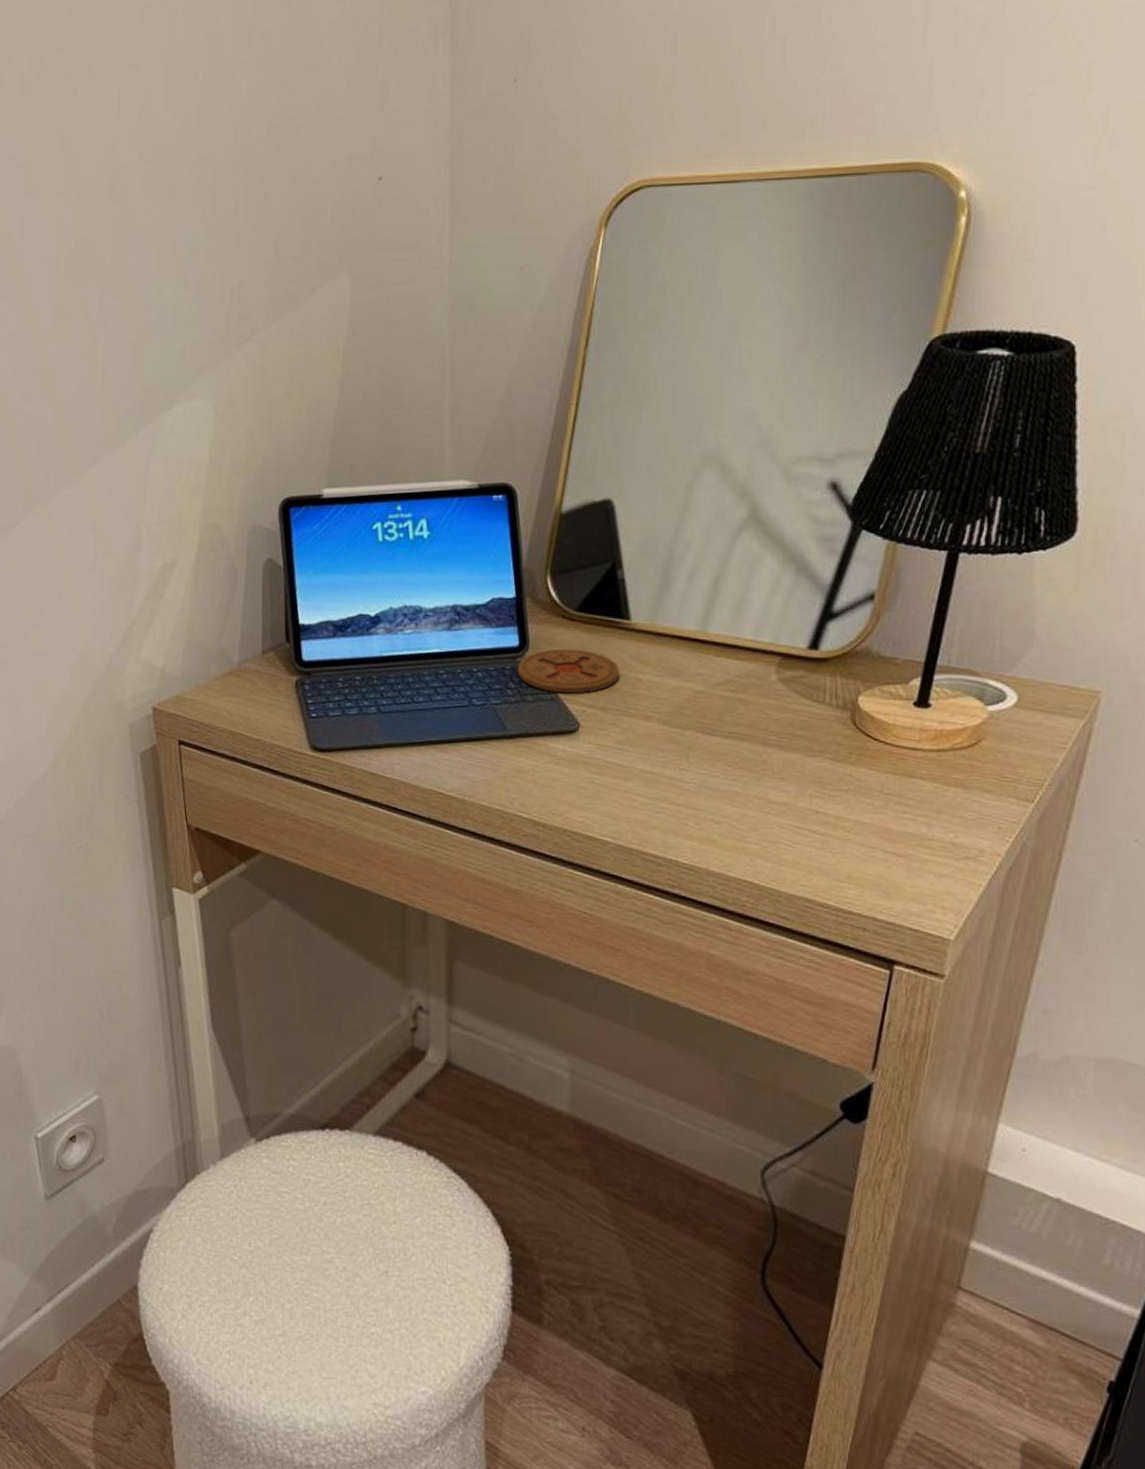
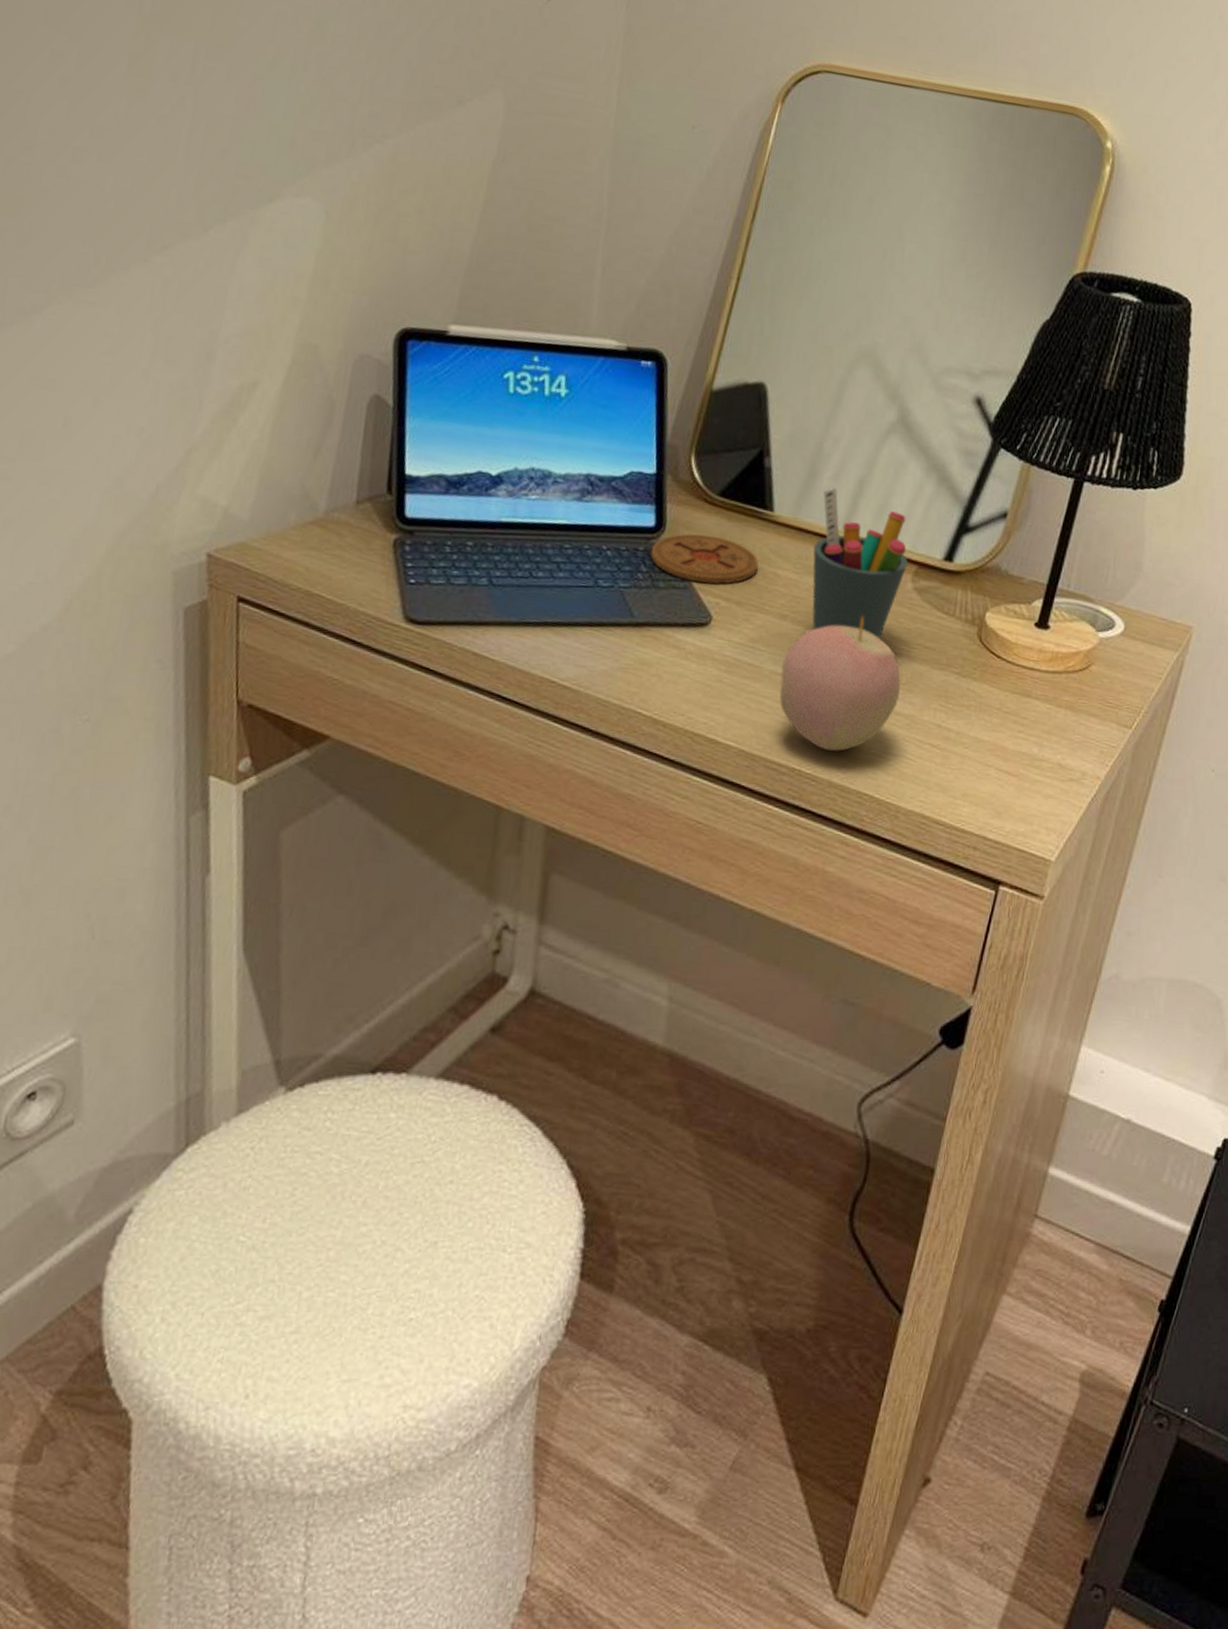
apple: none [650,709,772,841] -> present [779,614,901,751]
pen holder: none [672,590,771,732] -> present [812,487,908,640]

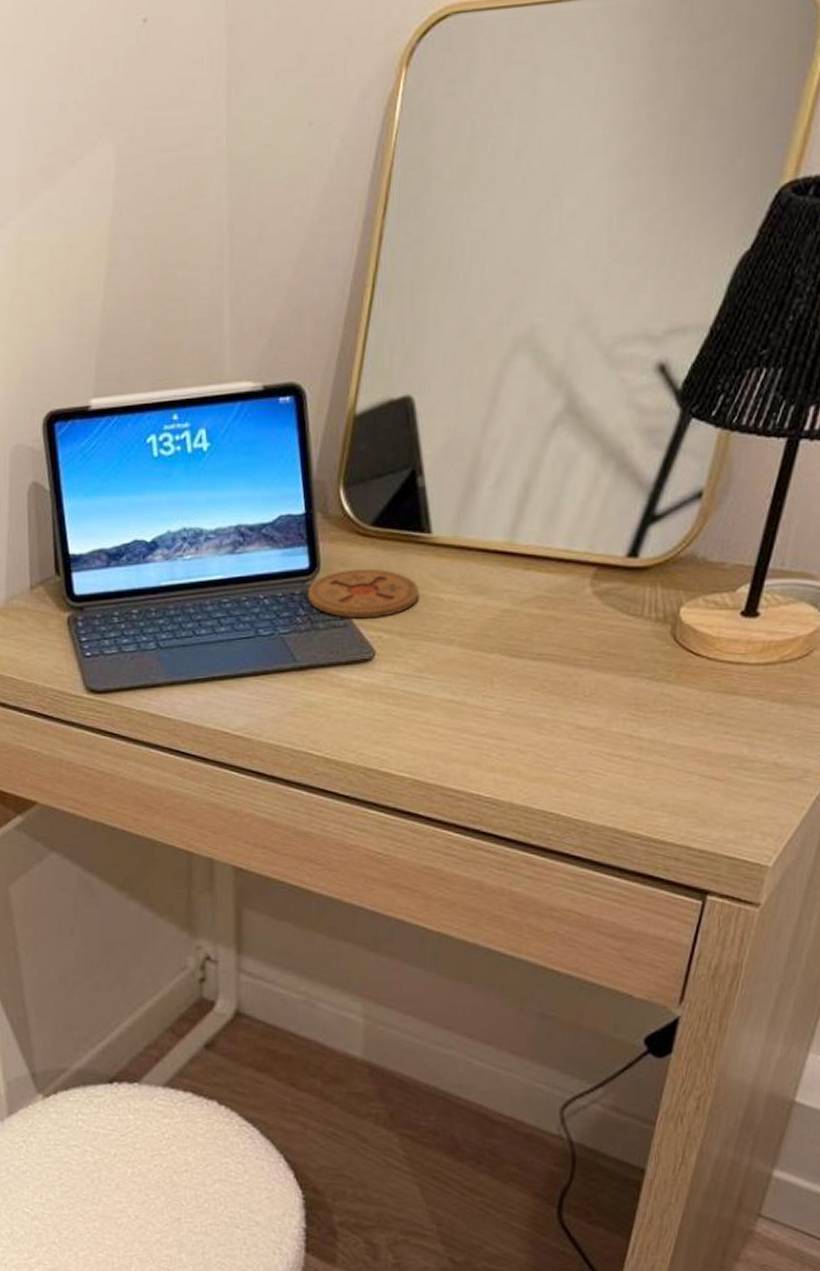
apple: present [779,614,901,751] -> none [451,628,583,772]
pen holder: present [812,487,908,640] -> none [477,496,585,653]

